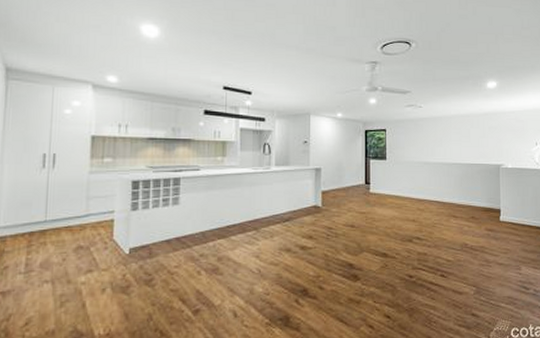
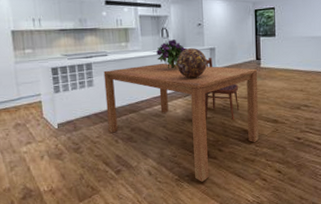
dining table: none [191,182,365,327] -> present [103,63,259,182]
bouquet: none [256,157,290,191] -> present [156,40,187,70]
decorative sphere: none [277,167,312,201] -> present [176,48,208,79]
dining chair: none [305,179,345,252] -> present [204,58,240,120]

